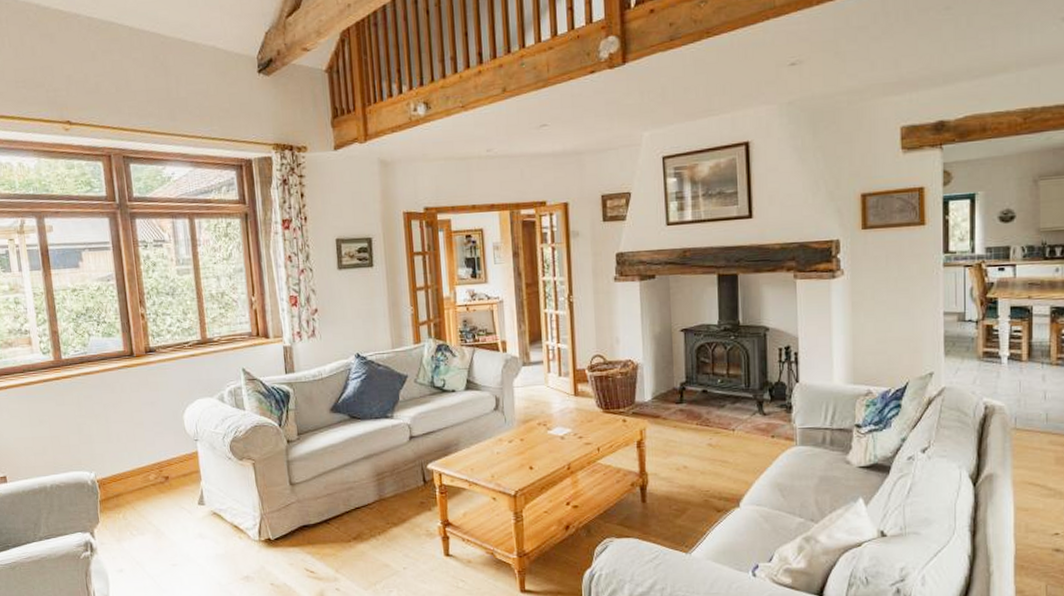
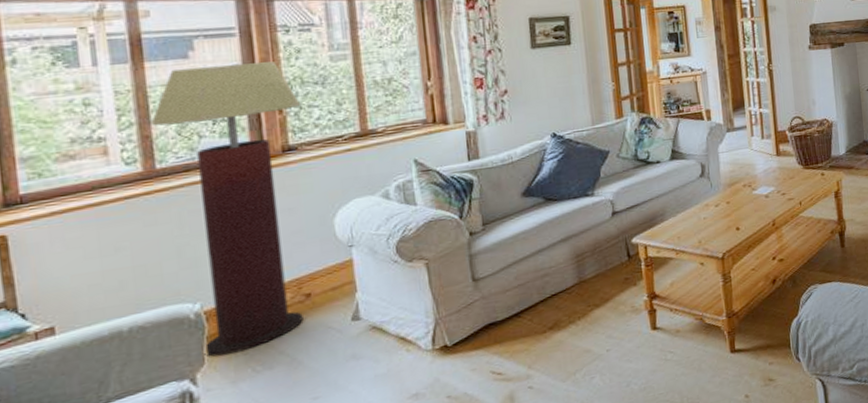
floor lamp: none [57,273,164,517] -> present [150,61,303,357]

